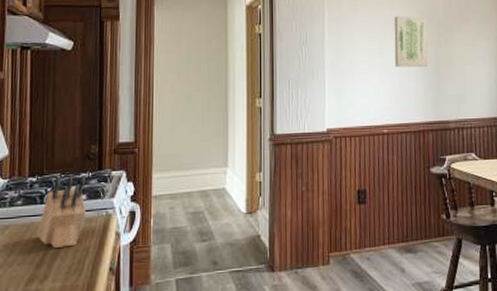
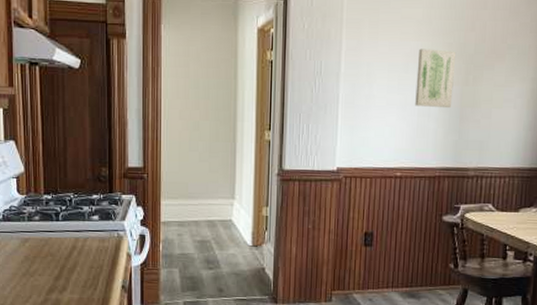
knife block: present [37,174,87,249] -> none [55,194,99,264]

